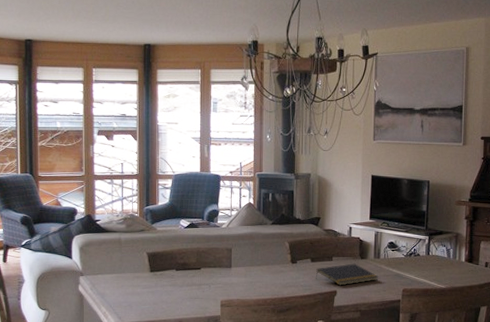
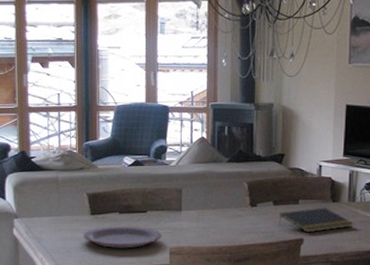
plate: none [143,281,215,302] -> present [83,225,162,249]

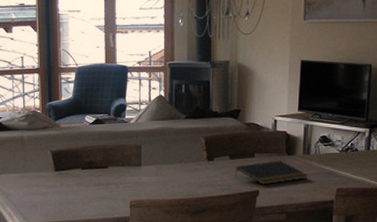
plate: present [83,225,162,249] -> none [48,180,123,202]

